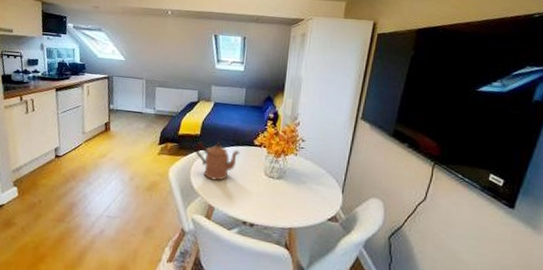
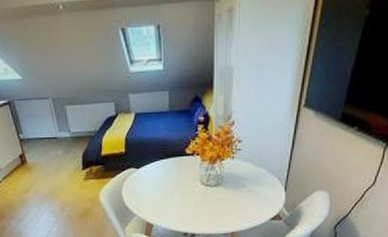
coffeepot: present [194,141,240,181] -> none [122,157,172,198]

